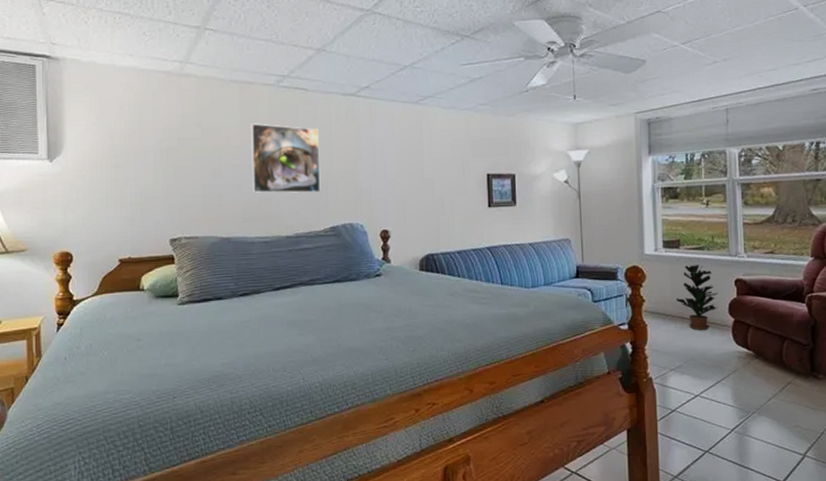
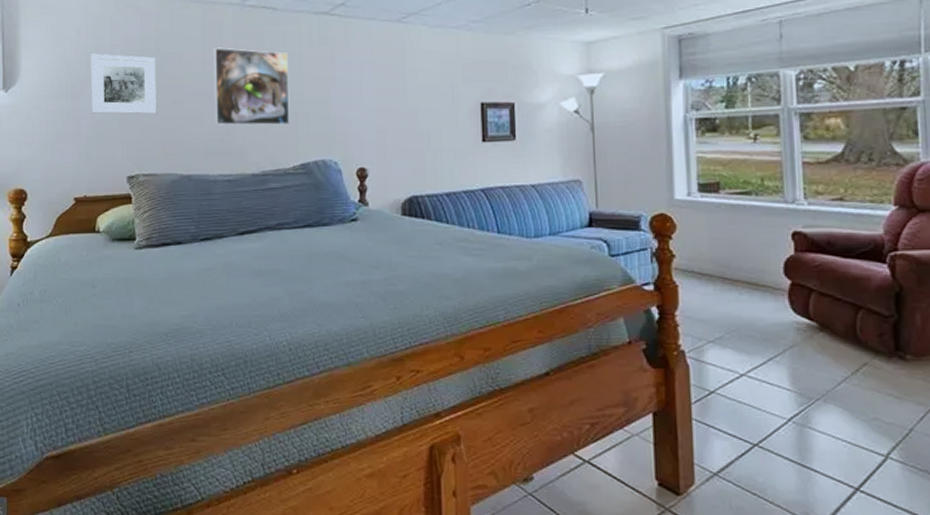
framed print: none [134,127,198,183] -> present [90,53,157,115]
potted plant: present [676,265,719,330] -> none [715,213,770,294]

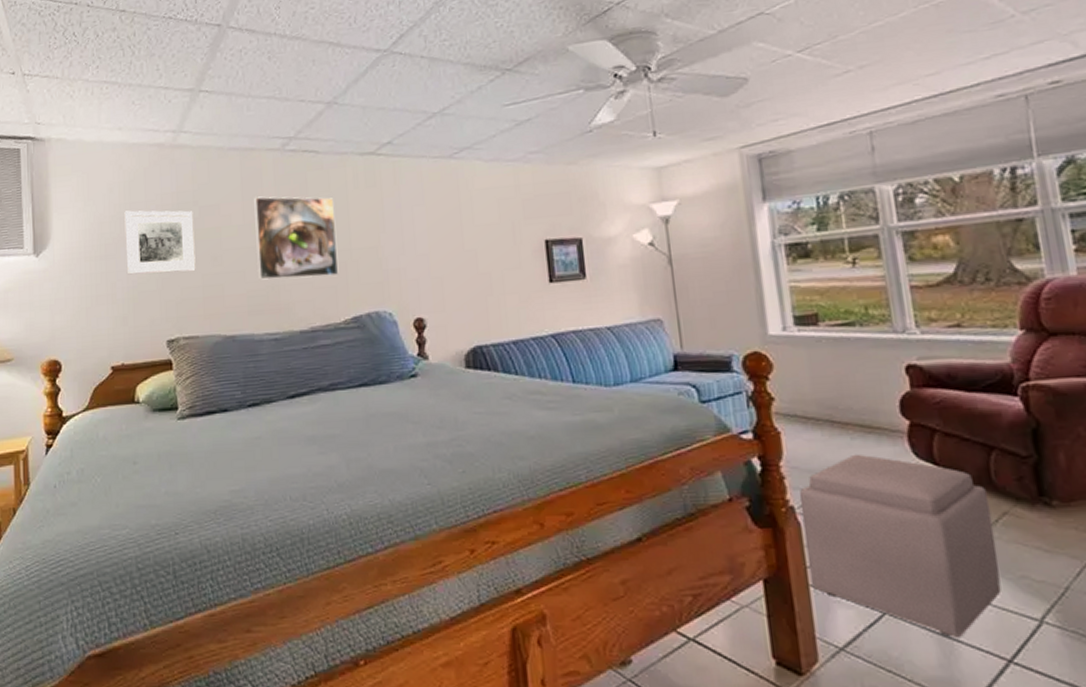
ottoman: none [690,307,856,468] -> present [799,454,1002,637]

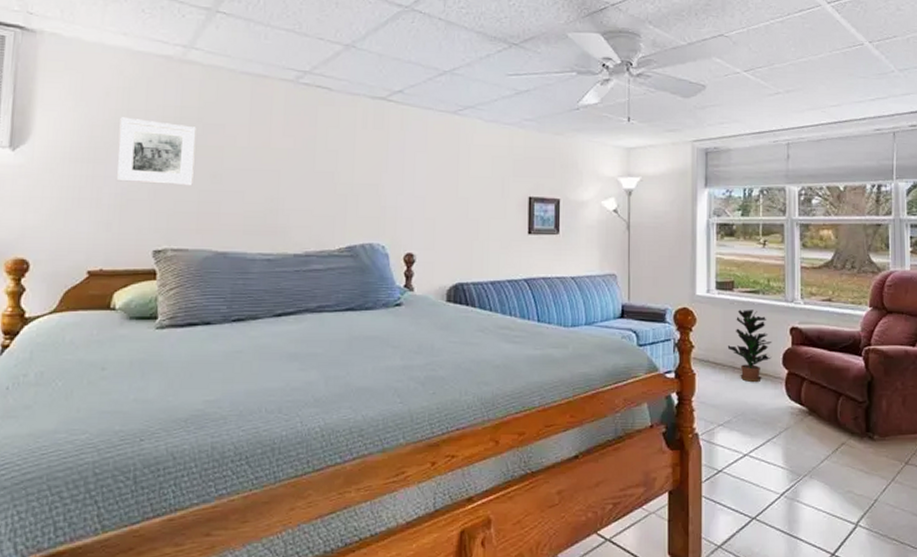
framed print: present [254,196,339,280] -> none [257,123,342,206]
ottoman: present [799,454,1002,637] -> none [703,394,834,537]
potted plant: none [819,347,884,439] -> present [727,310,773,382]

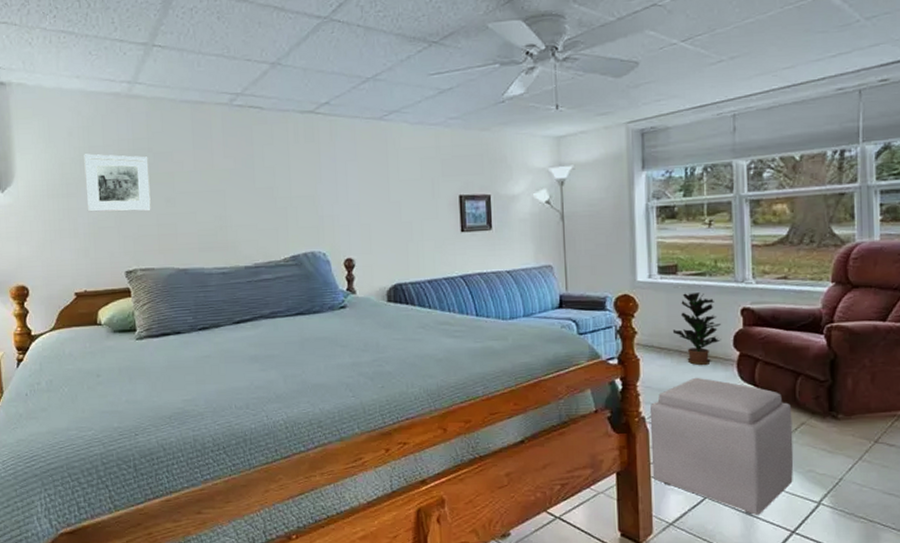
ottoman: none [703,394,834,537] -> present [649,377,794,515]

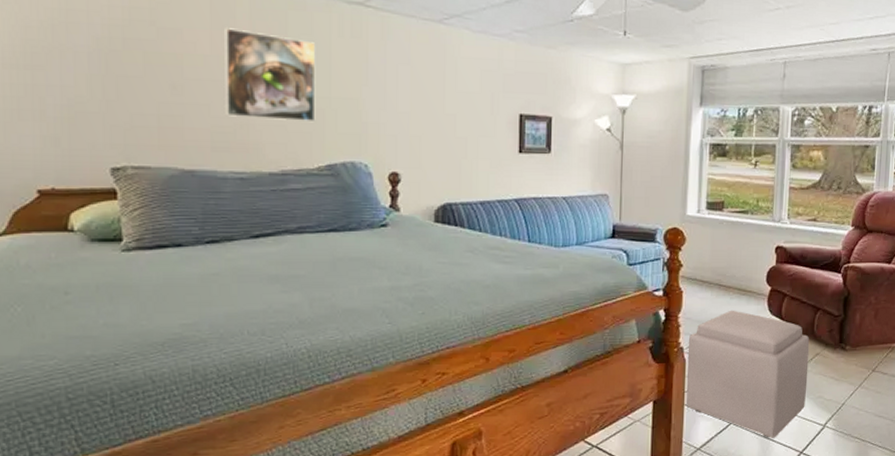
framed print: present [84,153,151,212] -> none [58,18,150,98]
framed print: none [204,146,280,221] -> present [225,28,316,121]
potted plant: present [672,292,722,365] -> none [714,229,758,298]

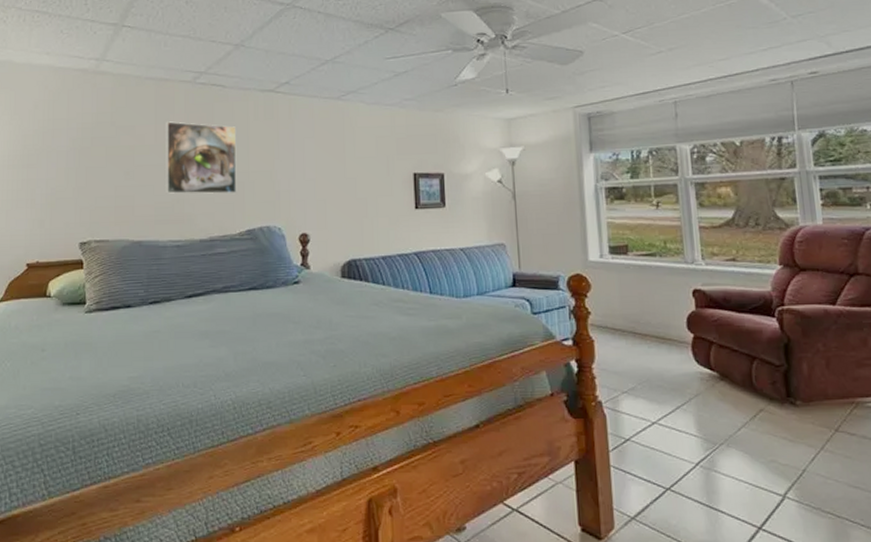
ottoman: present [686,310,810,438] -> none [606,360,756,509]

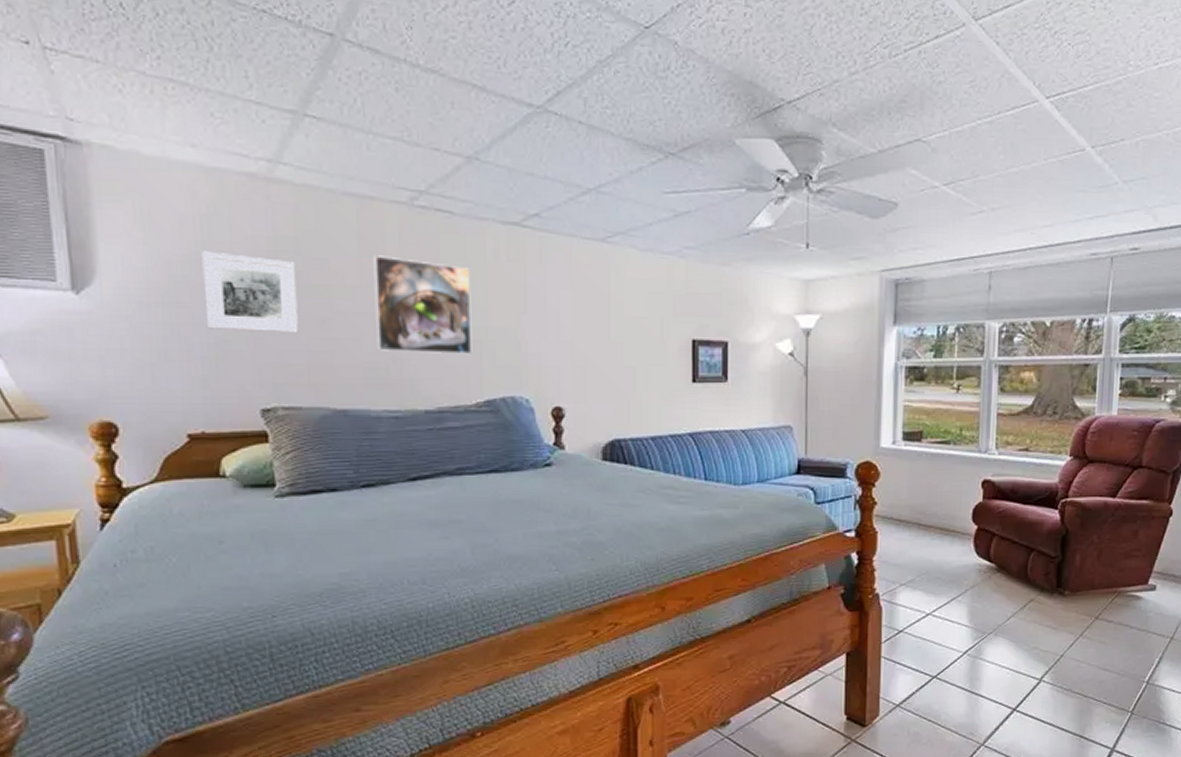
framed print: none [46,126,111,184] -> present [202,251,299,334]

